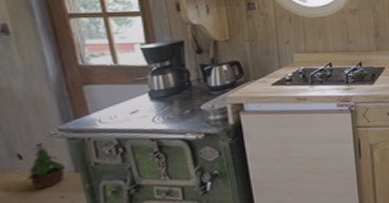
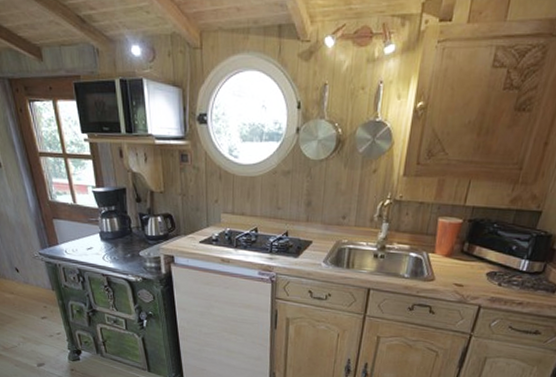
potted plant: present [25,142,66,189] -> none [22,261,46,298]

